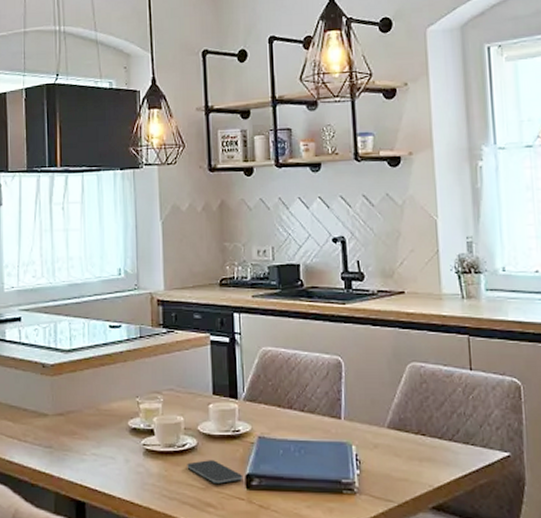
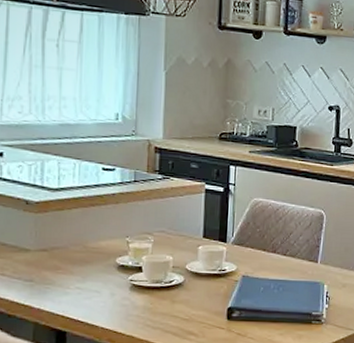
smartphone: present [187,460,243,484] -> none [172,295,225,315]

